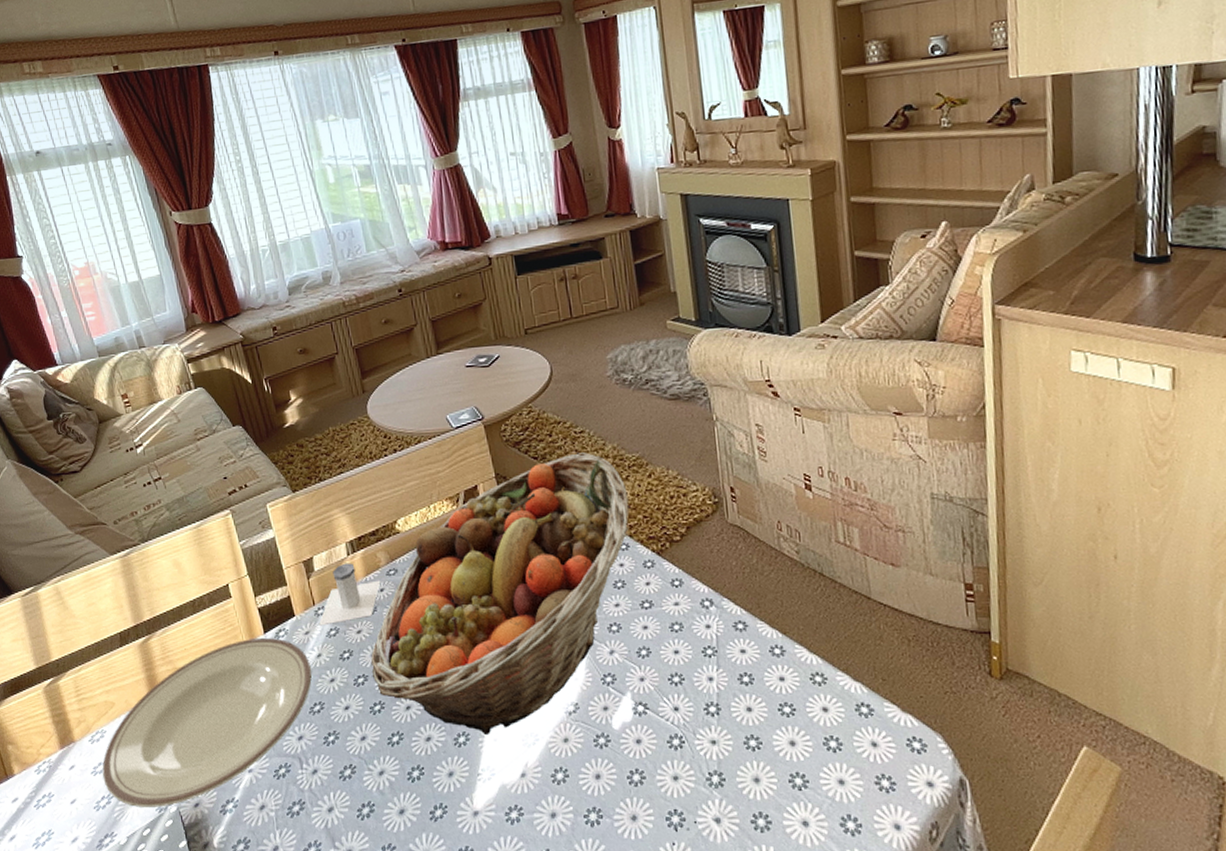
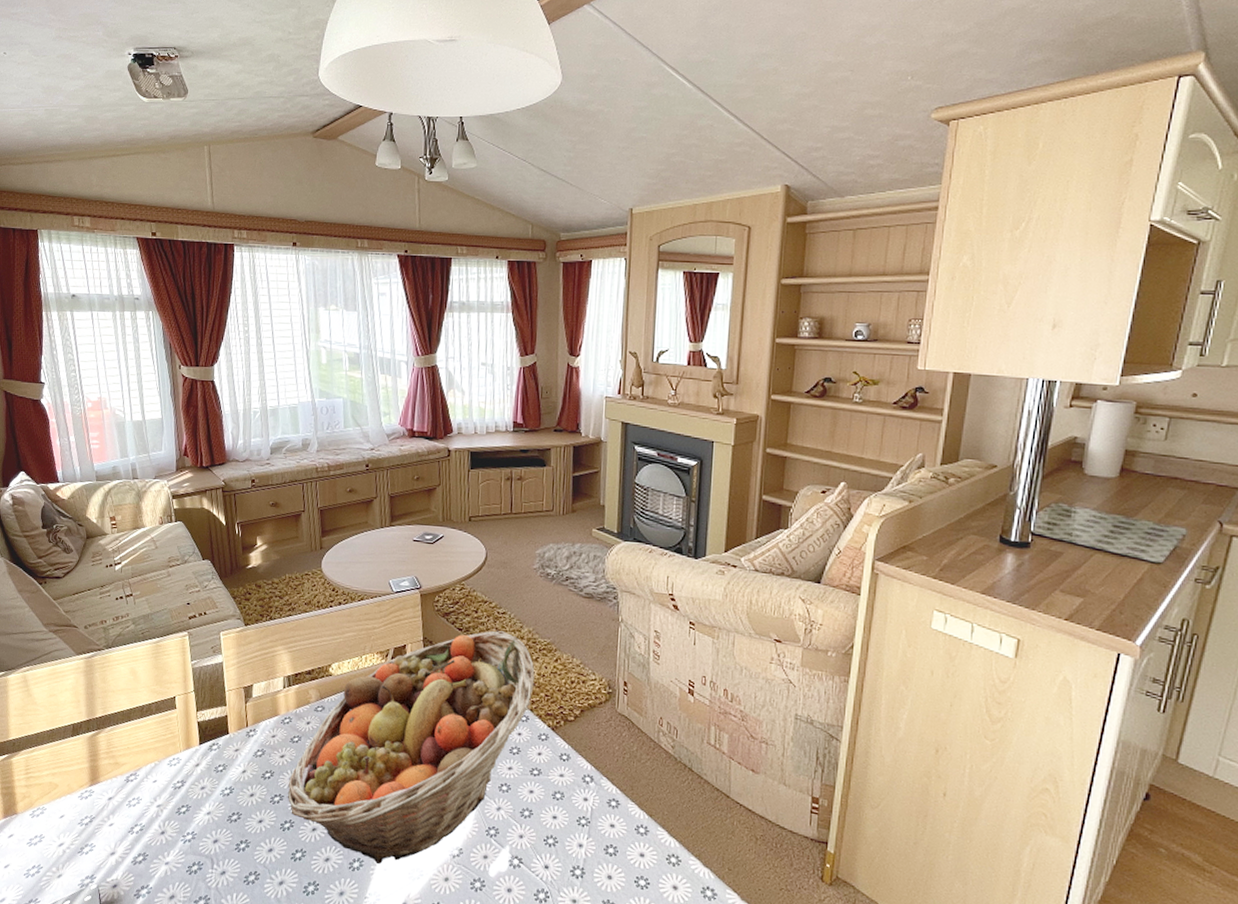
plate: present [102,638,312,807] -> none [36,747,236,883]
salt shaker: present [319,563,381,626] -> none [249,694,309,746]

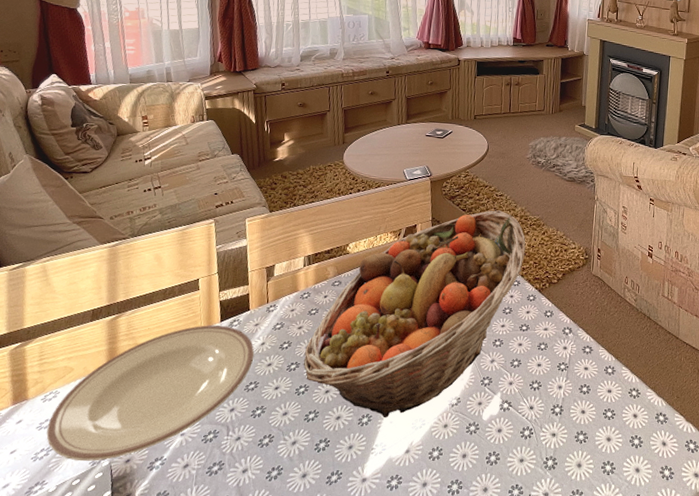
plate: none [36,747,236,883] -> present [46,325,255,461]

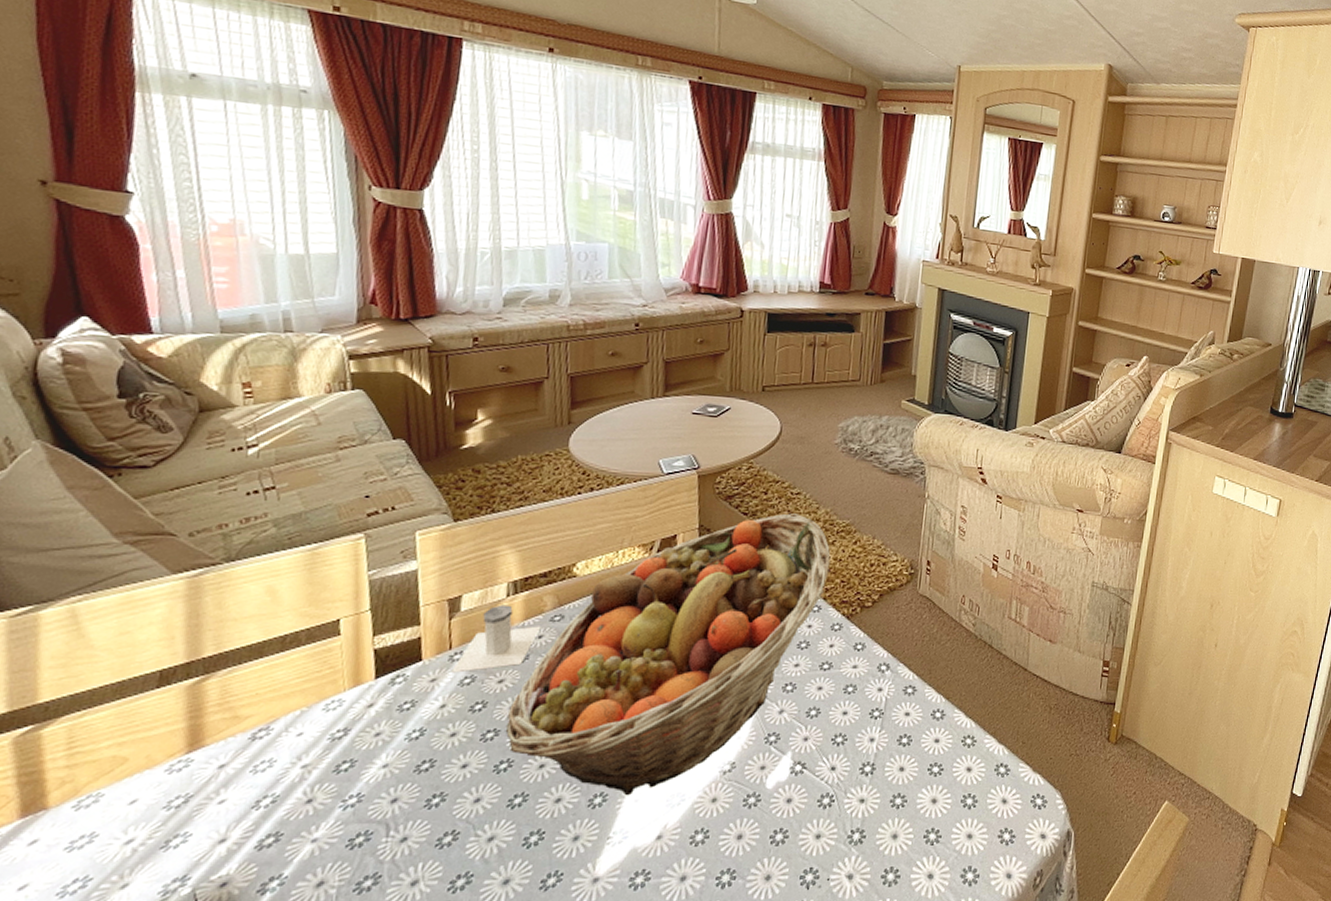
plate: present [46,325,255,461] -> none [82,684,430,891]
salt shaker: none [268,272,326,320] -> present [452,604,542,673]

